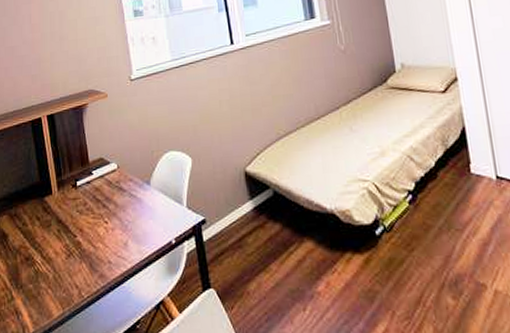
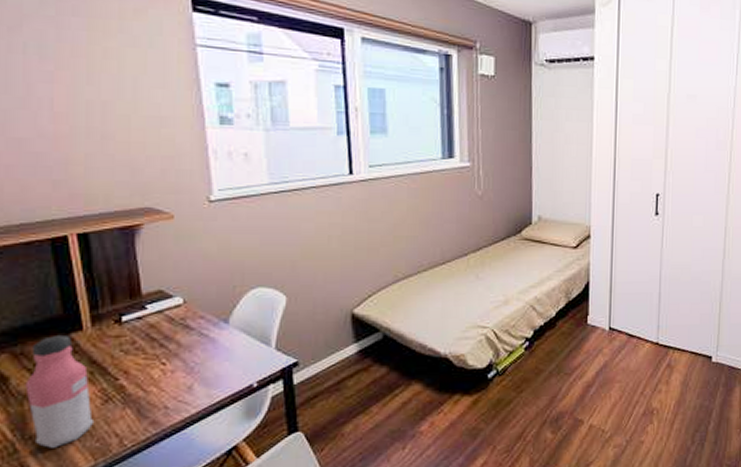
water bottle: none [18,199,62,297] -> present [25,335,95,448]

